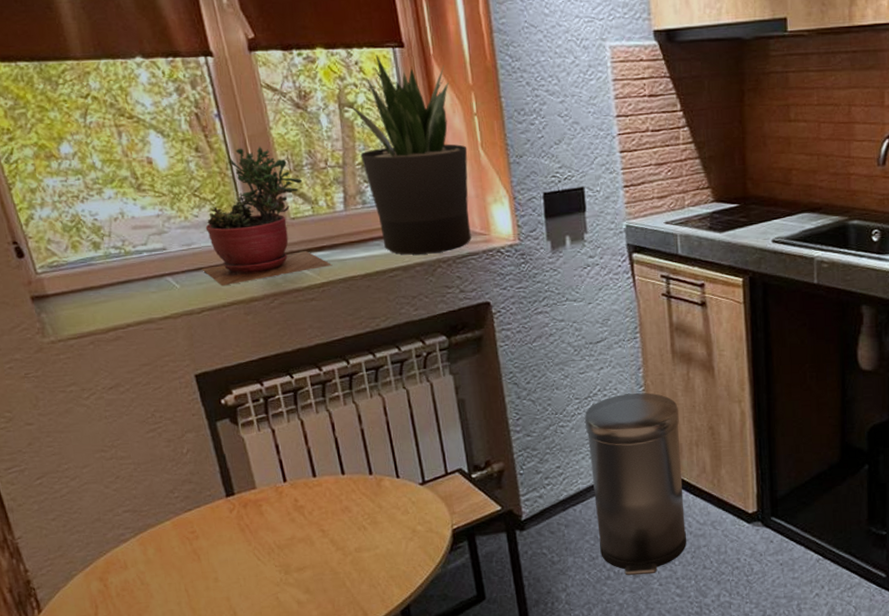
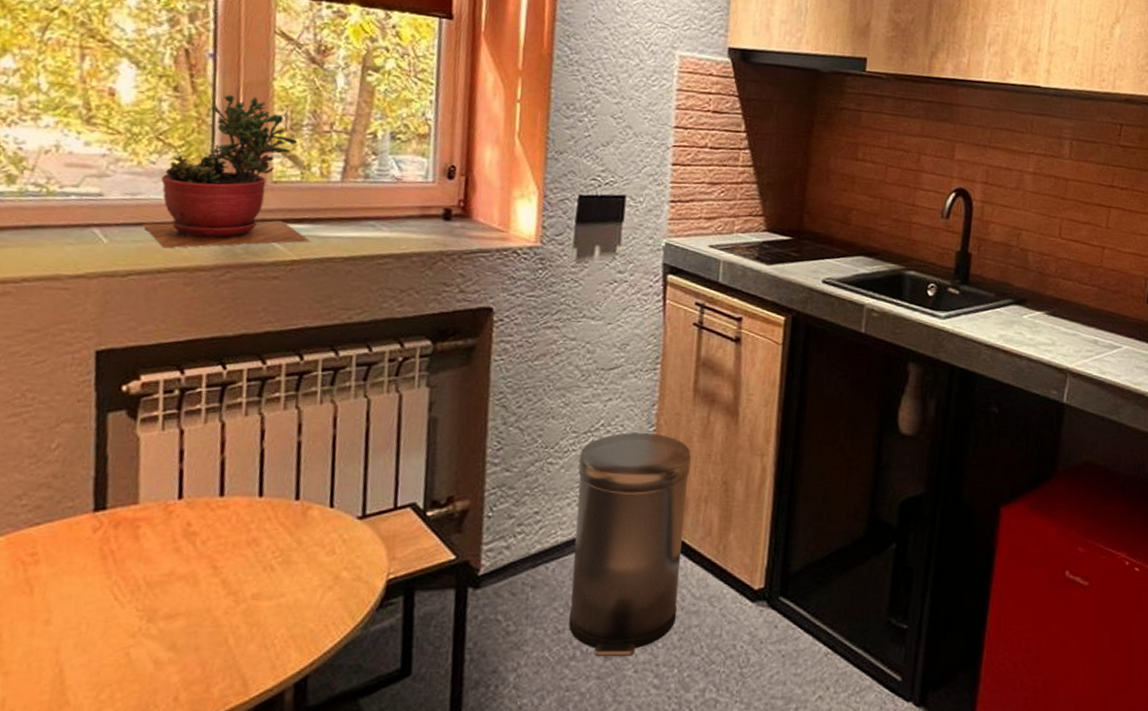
planter: present [350,55,471,255] -> none [374,22,502,245]

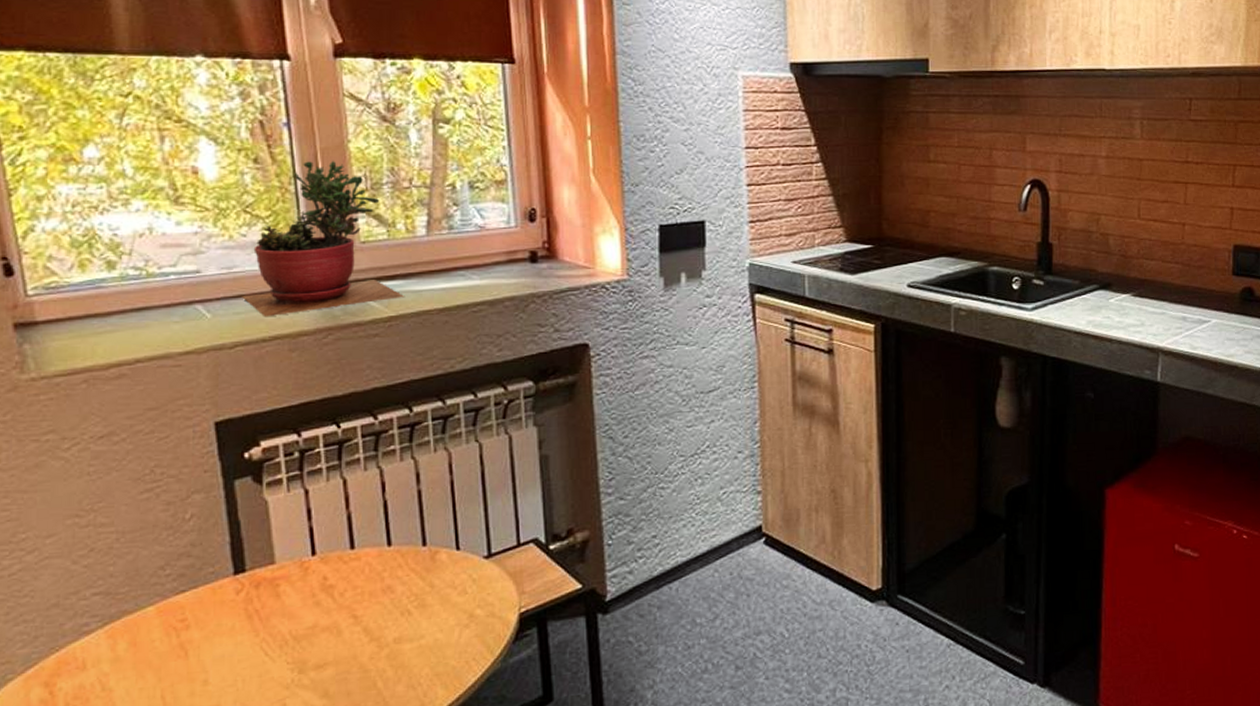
pedal bin: present [569,432,691,657] -> none [689,449,799,668]

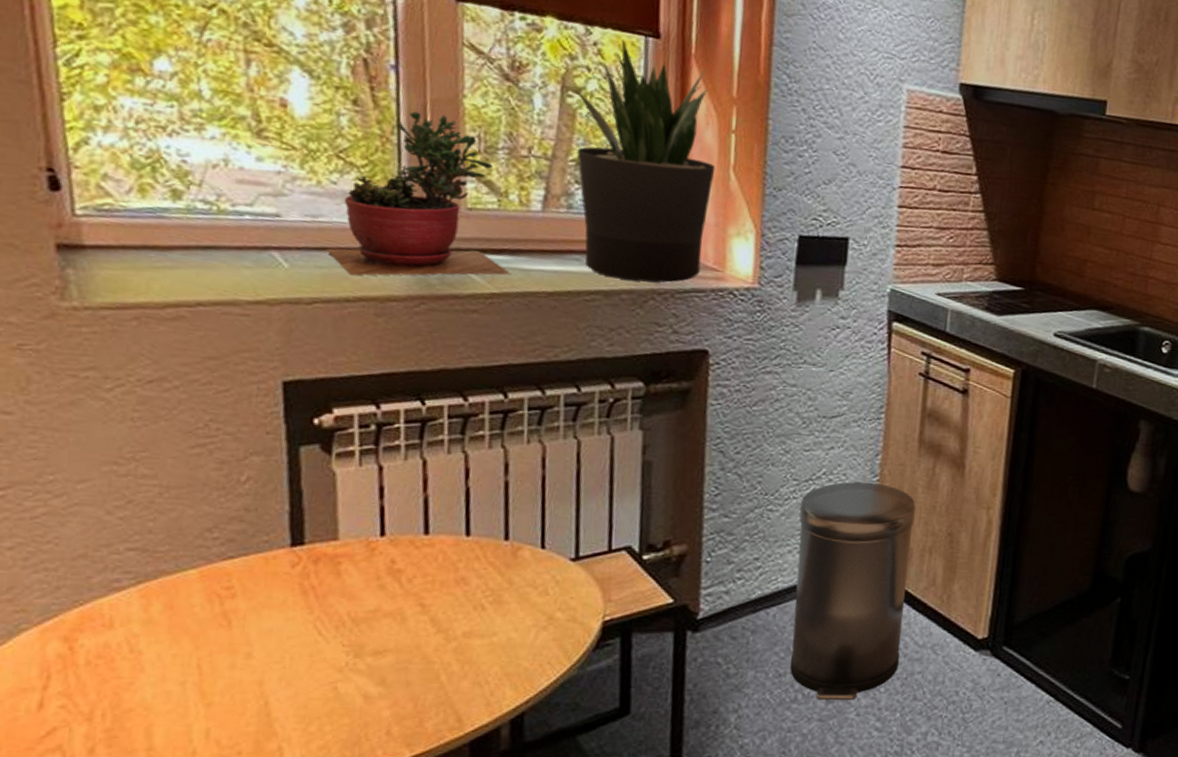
planter: none [445,70,577,288] -> present [575,39,716,282]
pedal bin: none [689,449,799,668] -> present [790,482,916,701]

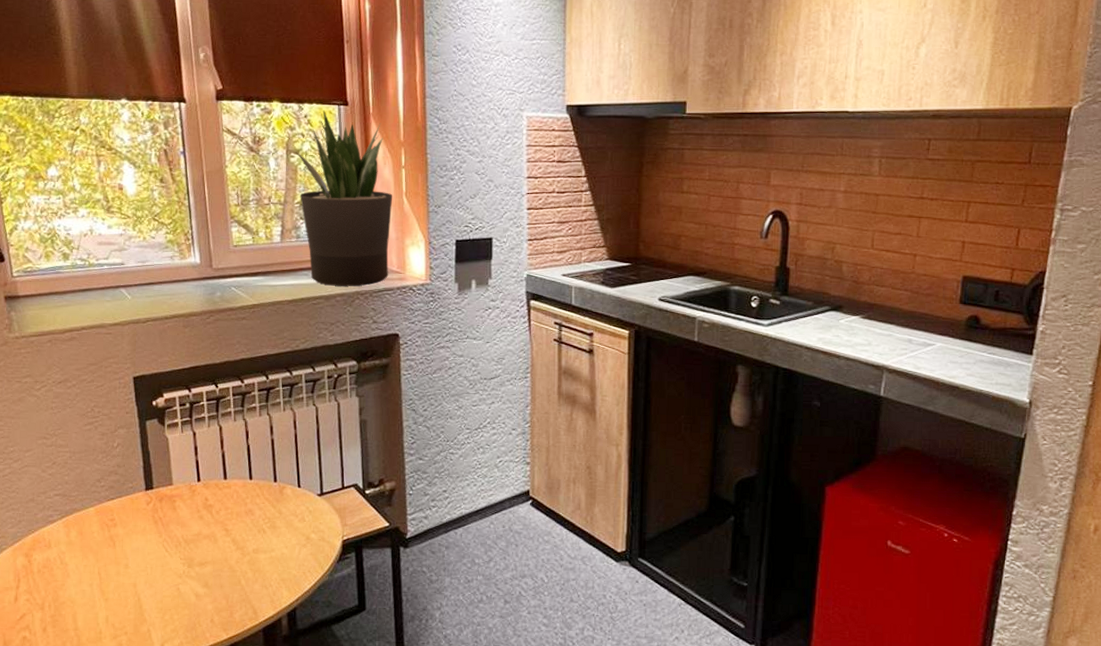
succulent plant: present [326,111,512,276] -> none [152,181,265,301]
pedal bin: present [790,482,916,701] -> none [473,428,560,602]

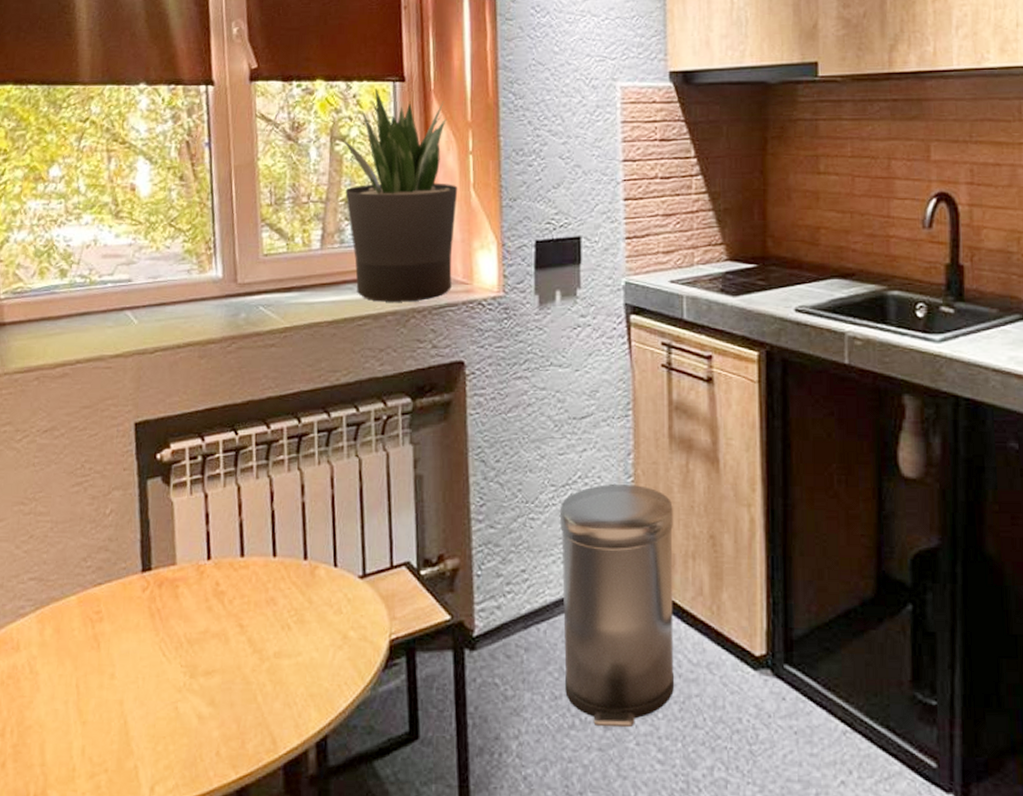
pedal bin: none [473,428,560,602] -> present [559,483,674,728]

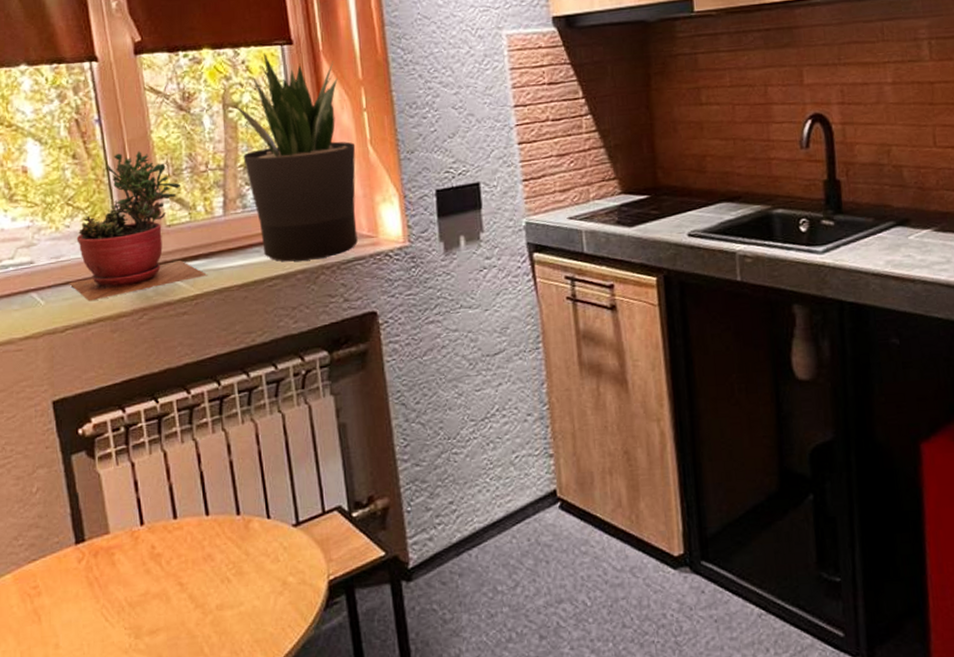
succulent plant: none [163,177,299,325] -> present [69,150,208,302]
pedal bin: present [559,483,674,728] -> none [480,412,602,638]

